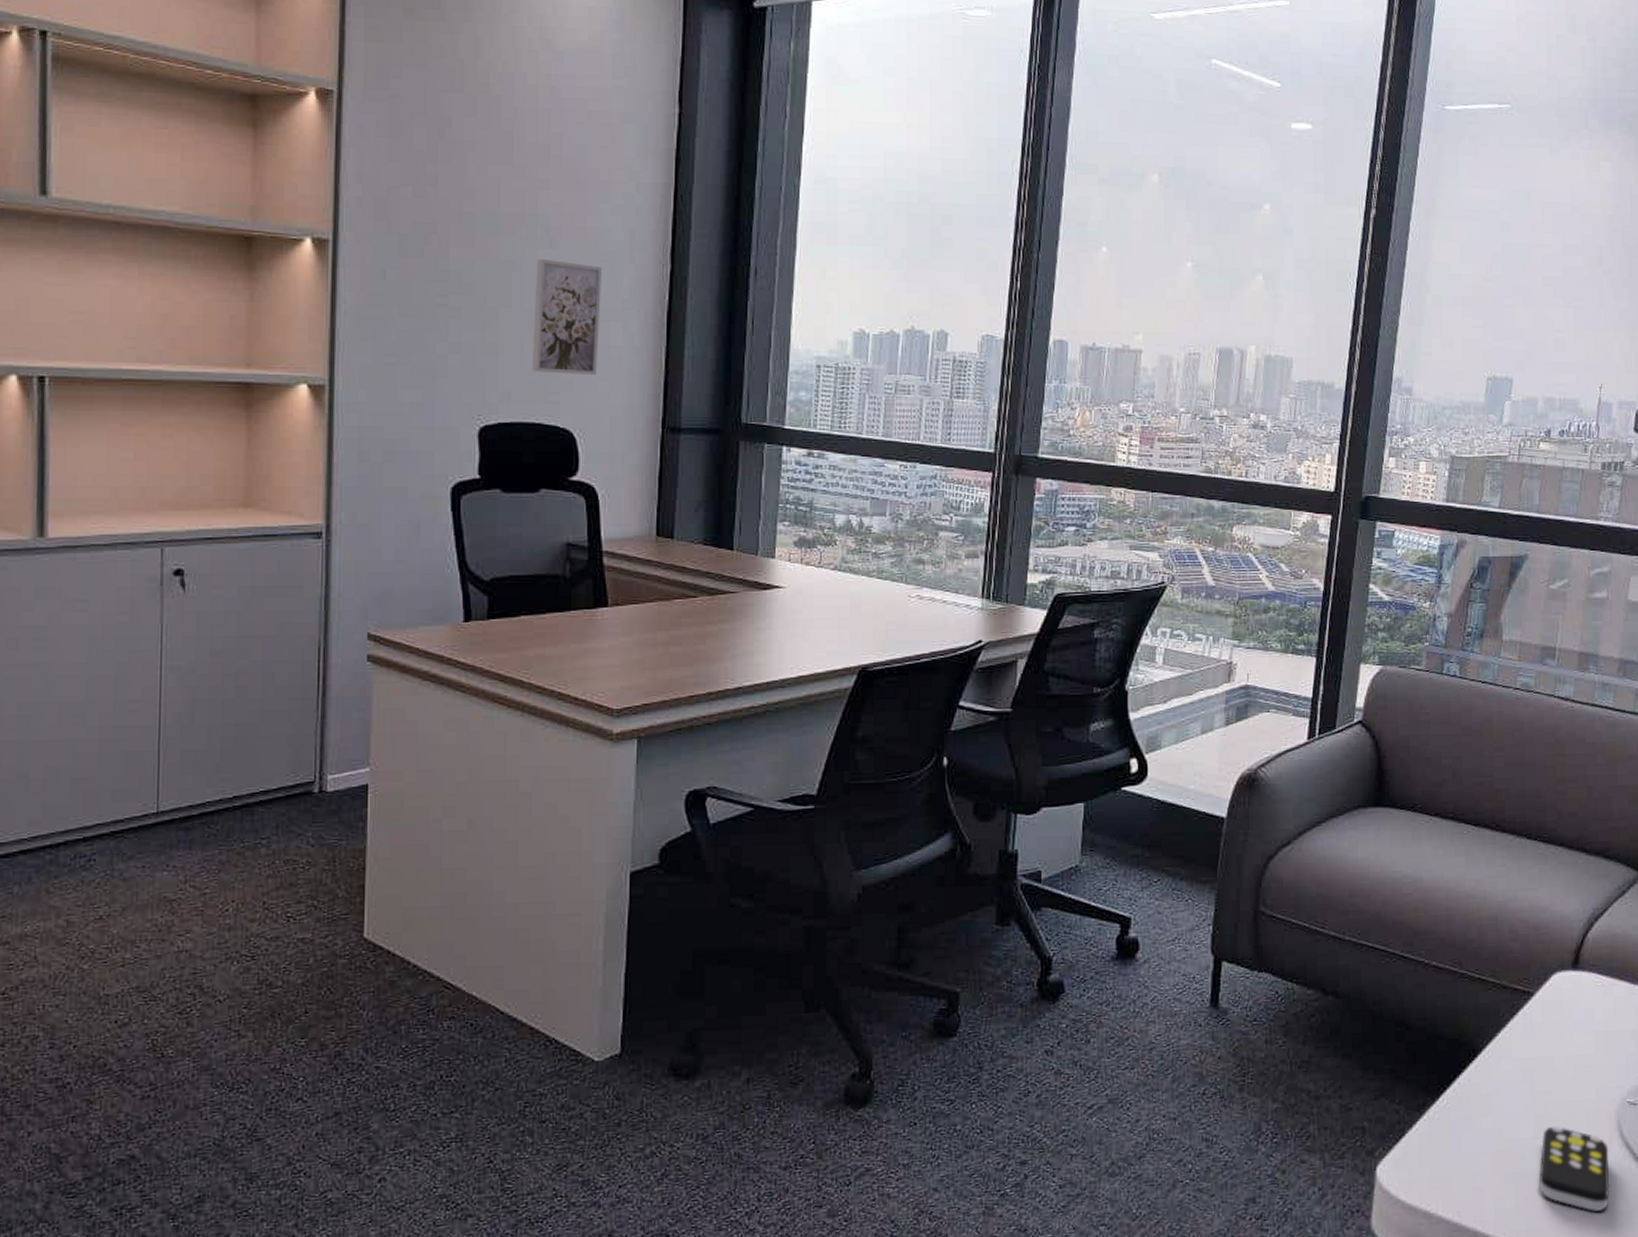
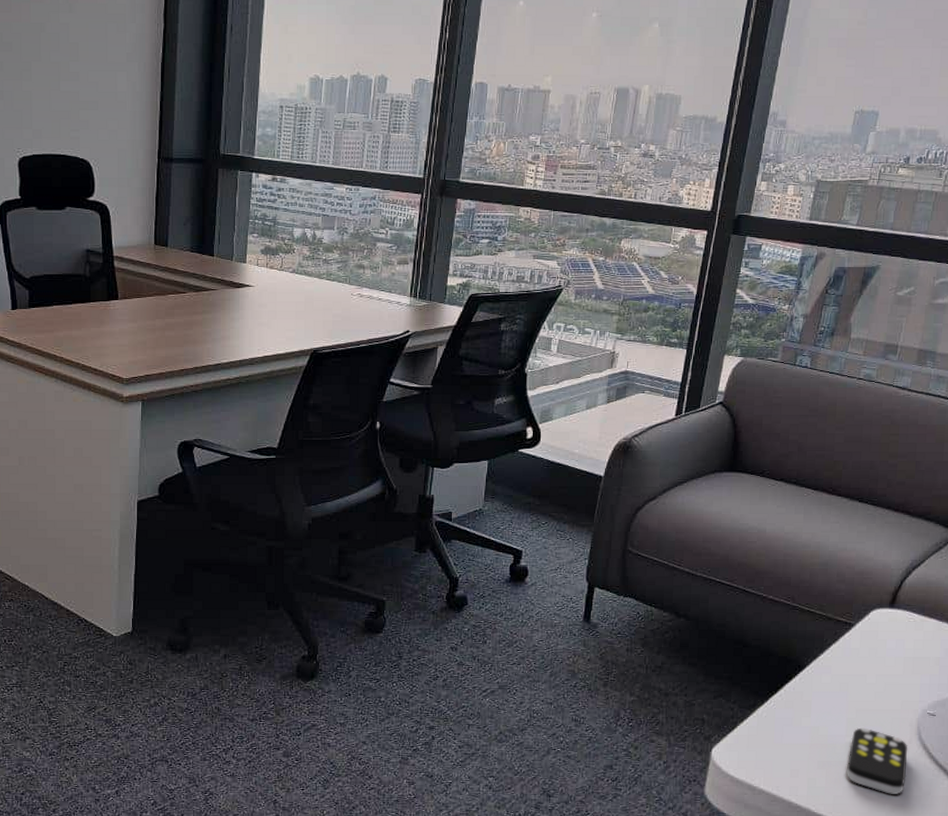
wall art: present [531,258,602,375] -> none [57,20,110,115]

